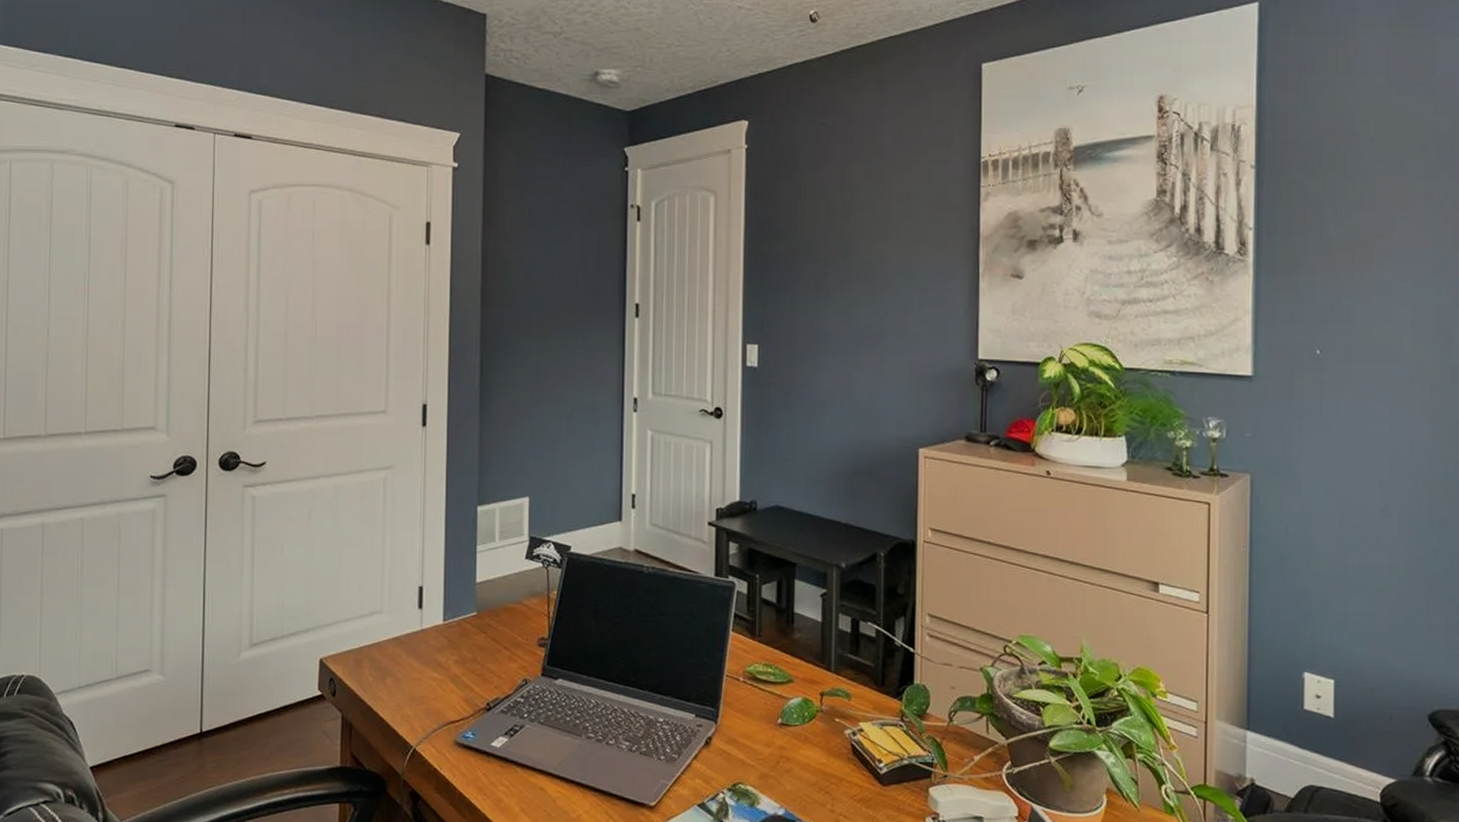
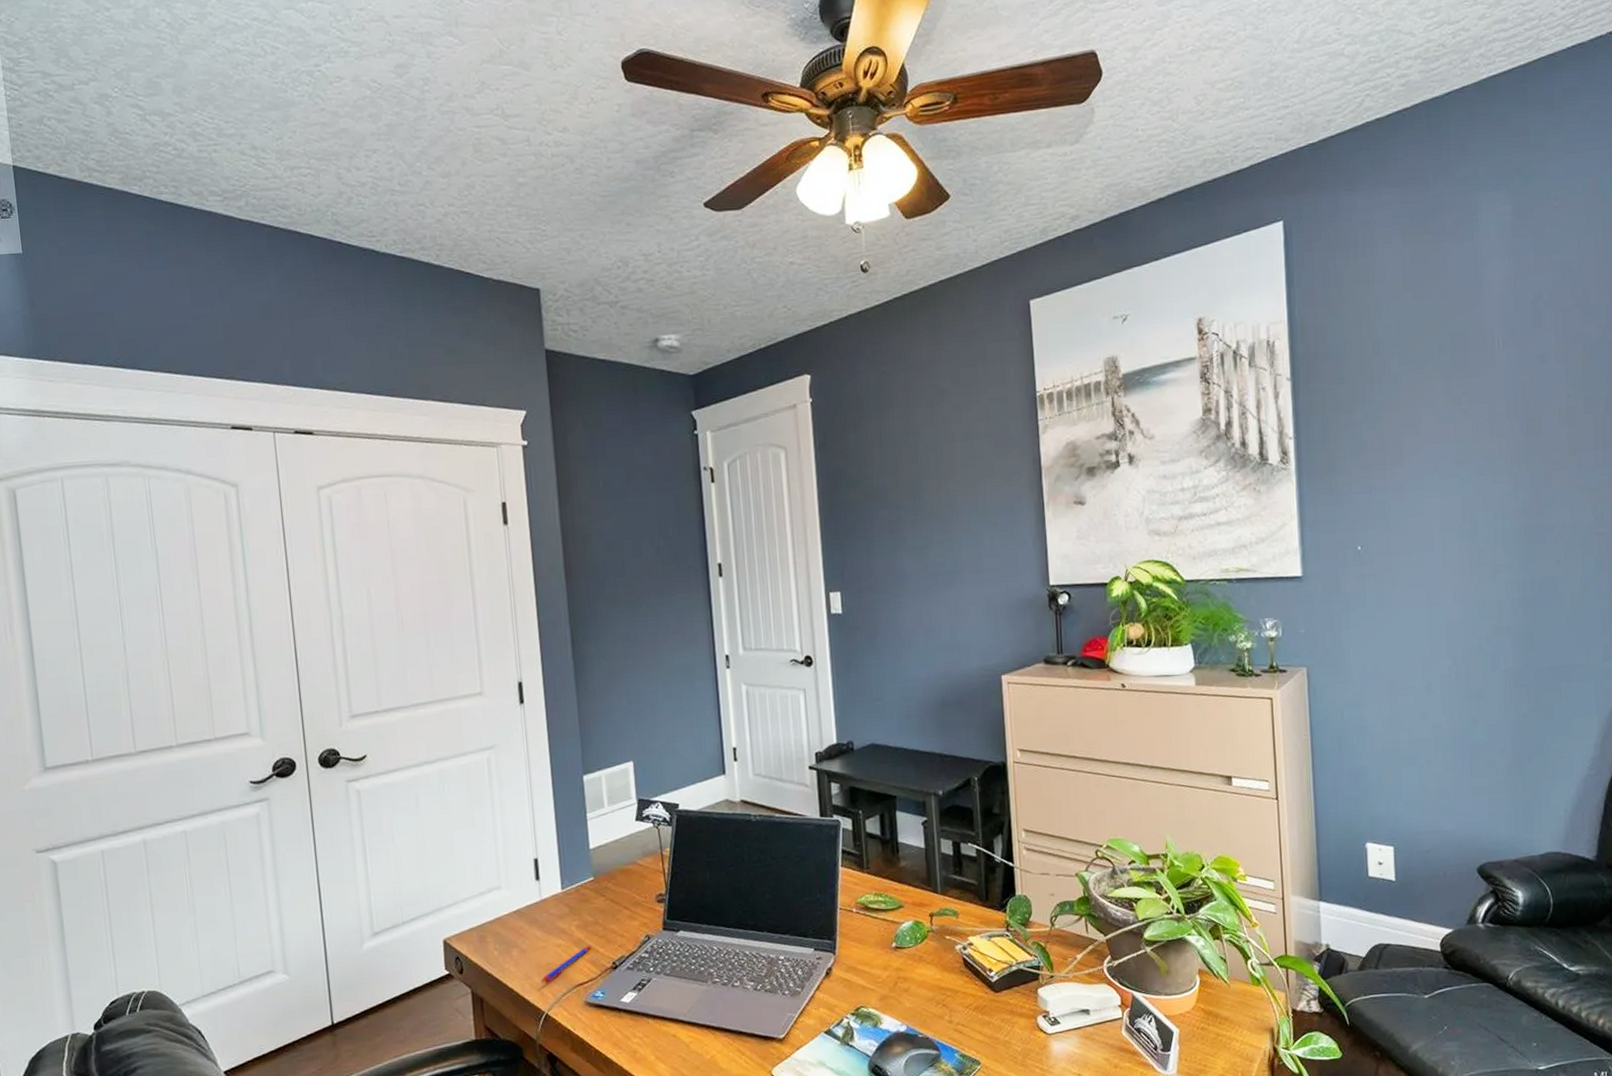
pen: none [412,683,468,716] -> present [540,945,592,983]

